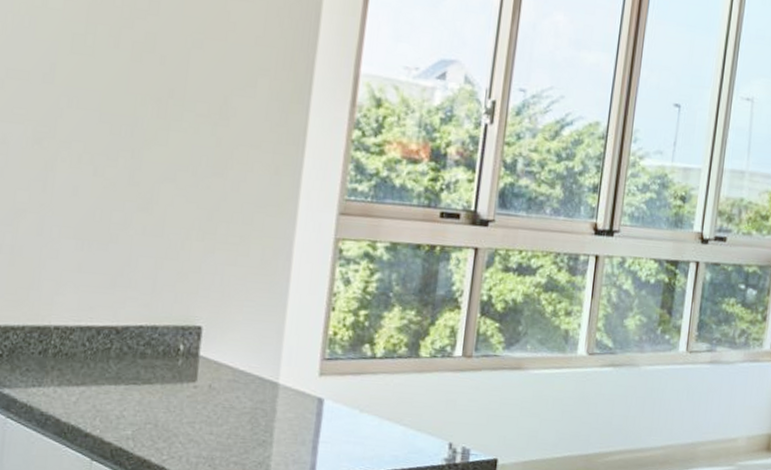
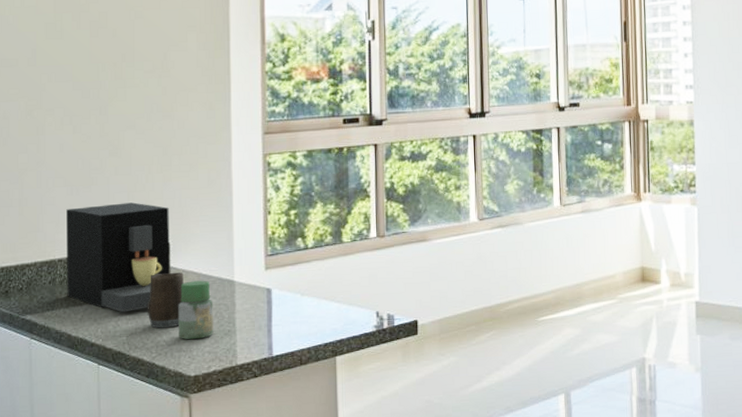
coffee maker: none [60,267,207,402] -> present [66,202,170,313]
mug: none [162,361,215,428] -> present [147,272,184,328]
jar: none [199,376,248,446] -> present [178,280,214,340]

